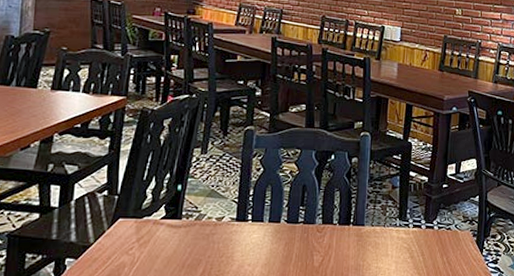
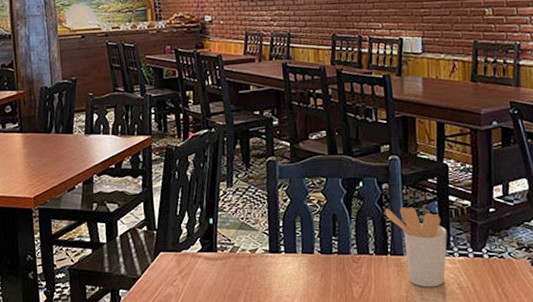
utensil holder: none [352,180,405,257] -> present [385,207,447,288]

